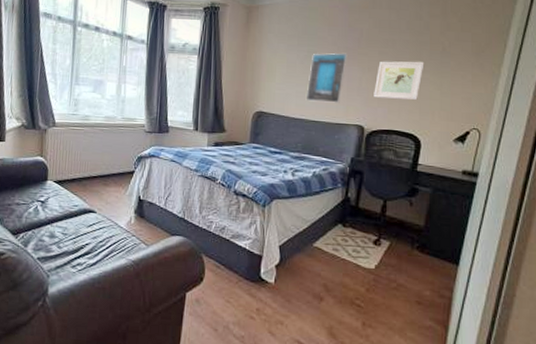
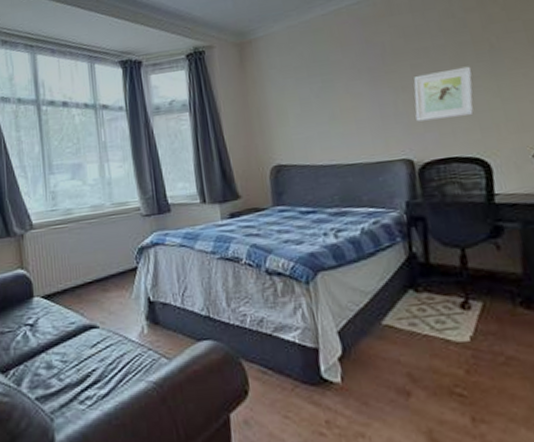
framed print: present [305,53,348,103] -> none [328,74,376,141]

